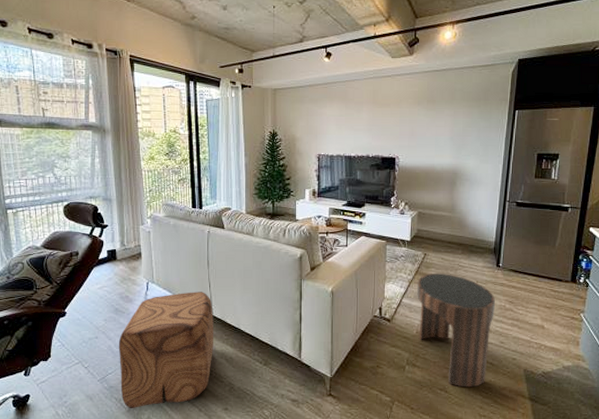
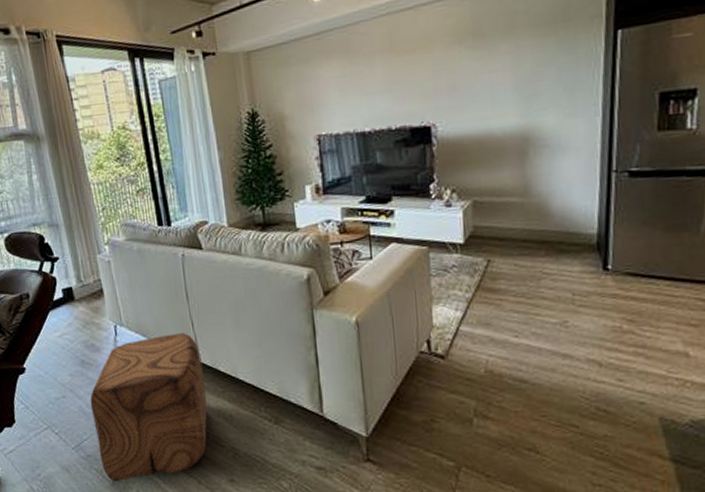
side table: present [417,274,496,388] -> none [480,286,606,446]

